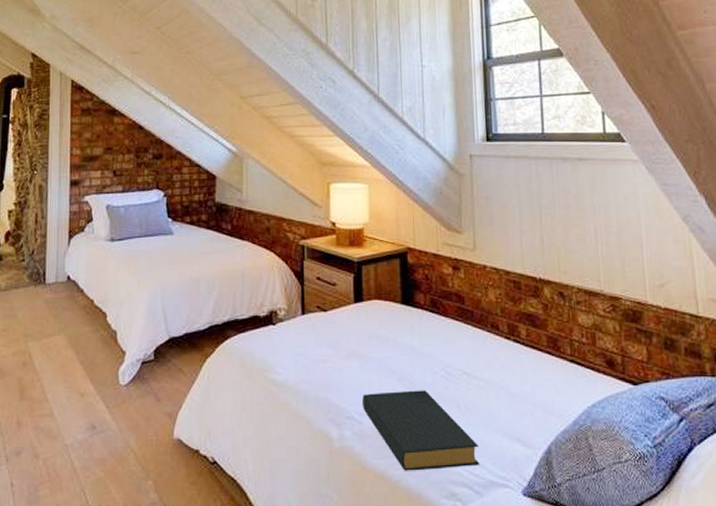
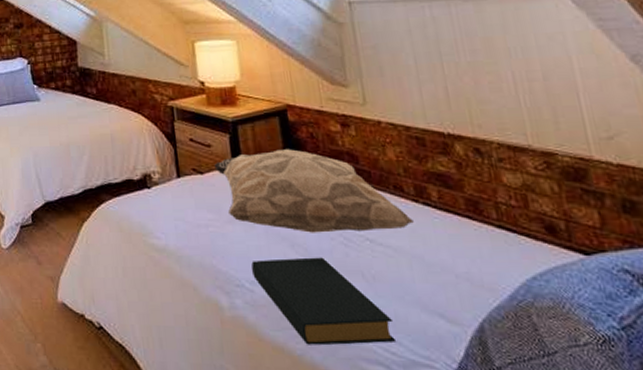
decorative pillow: none [337,289,504,368] -> present [214,149,414,233]

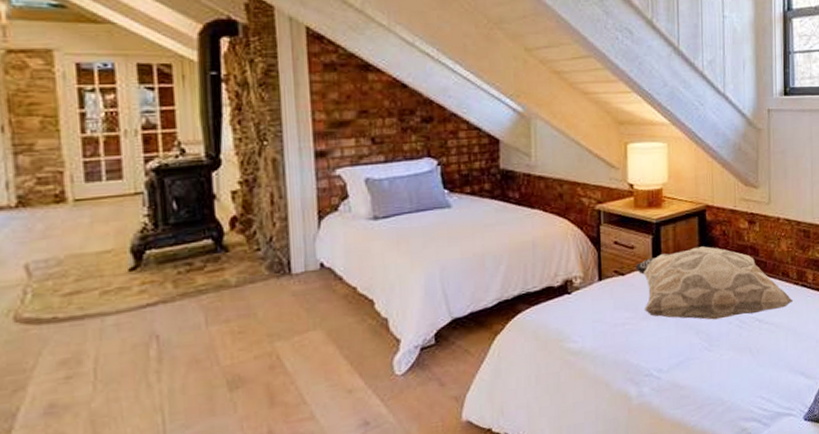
hardback book: present [251,257,397,346] -> none [661,340,769,416]

